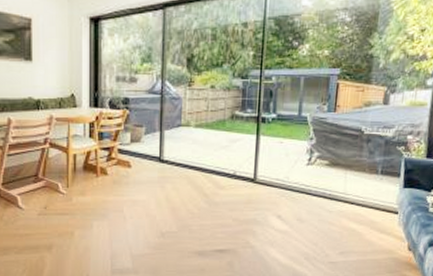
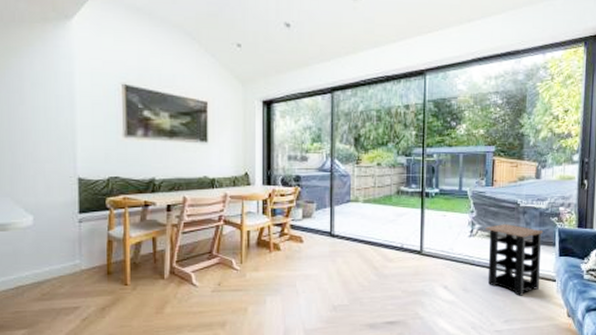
side table: none [325,152,388,228] -> present [485,224,544,296]

